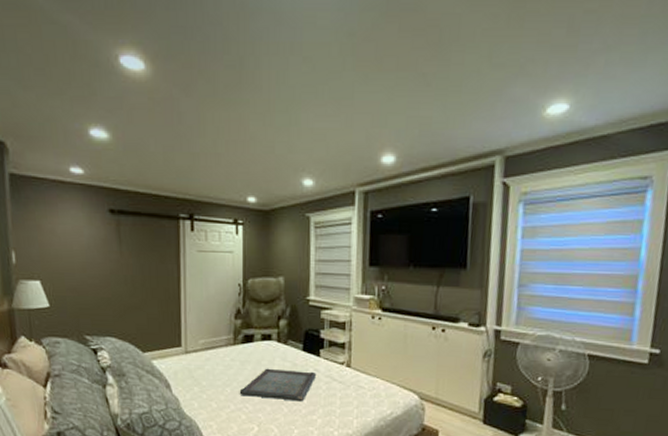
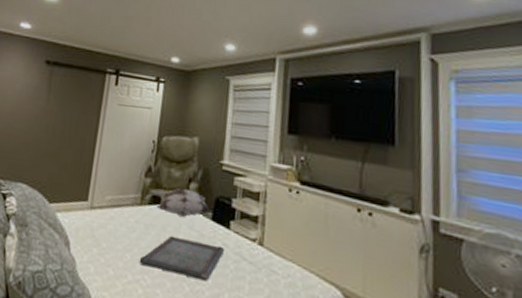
decorative pillow: none [249,325,302,352] -> present [157,188,212,218]

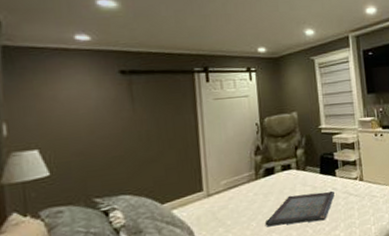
decorative pillow: present [157,188,212,218] -> none [269,155,319,179]

